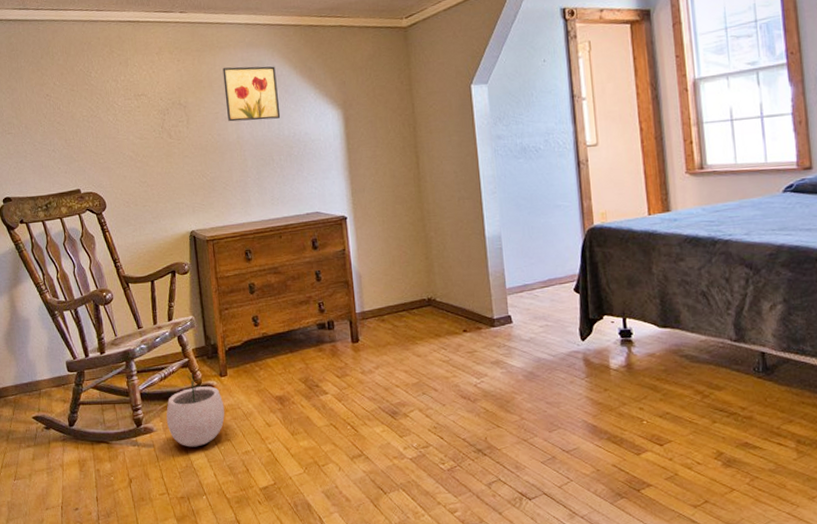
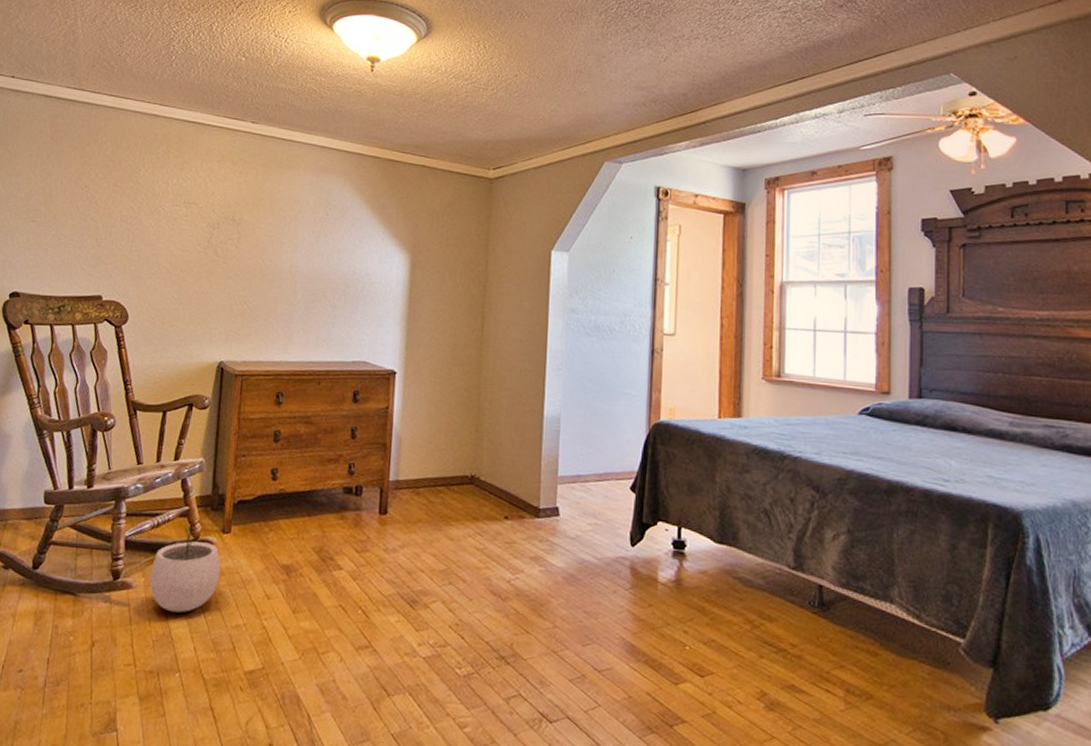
wall art: present [222,66,281,122] -> none [283,189,345,253]

